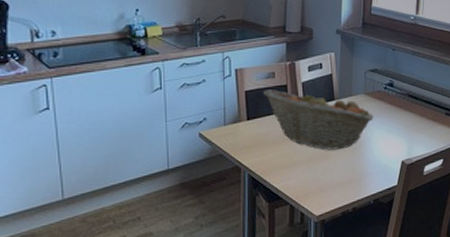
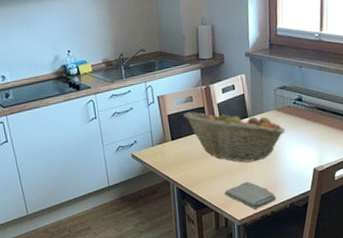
washcloth: none [303,171,360,204] -> present [225,181,277,210]

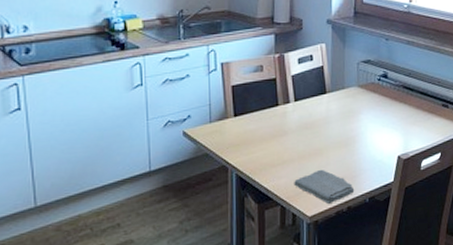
fruit basket: present [184,111,285,163] -> none [251,84,368,146]

